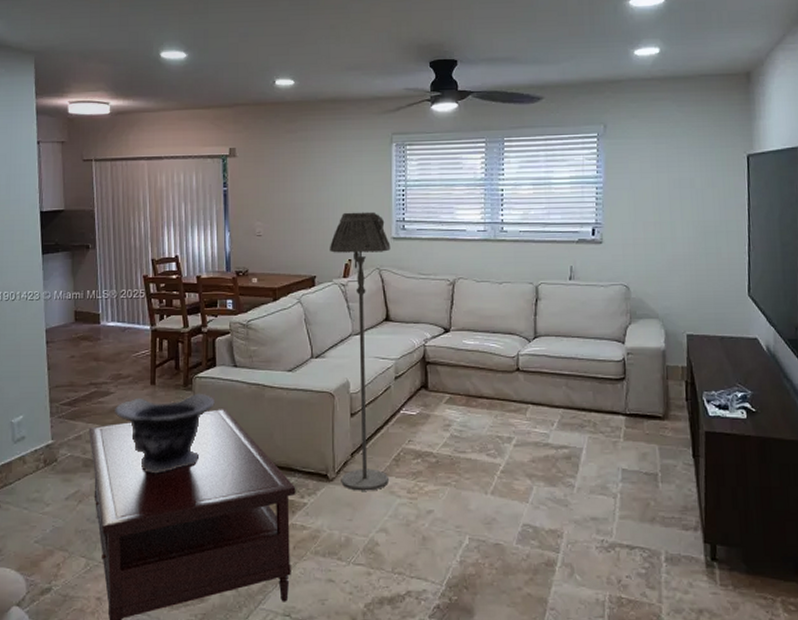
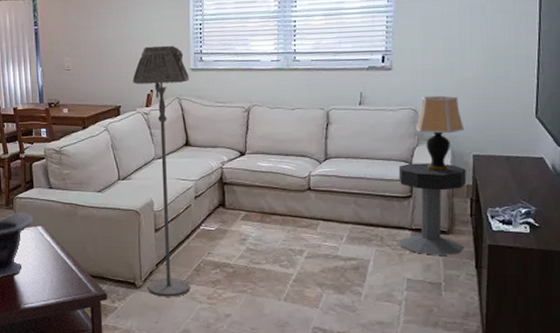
side table: none [611,342,681,443] -> present [398,163,467,255]
table lamp: none [628,271,678,352] -> present [416,95,465,172]

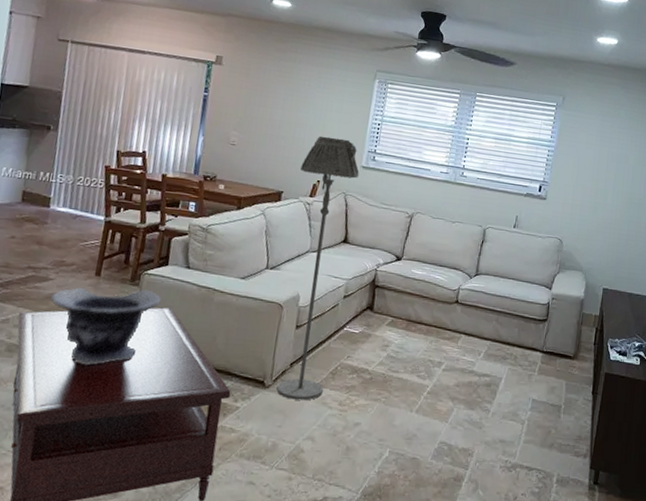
side table: present [398,163,467,255] -> none [530,288,596,380]
table lamp: present [416,95,465,172] -> none [559,228,599,300]

